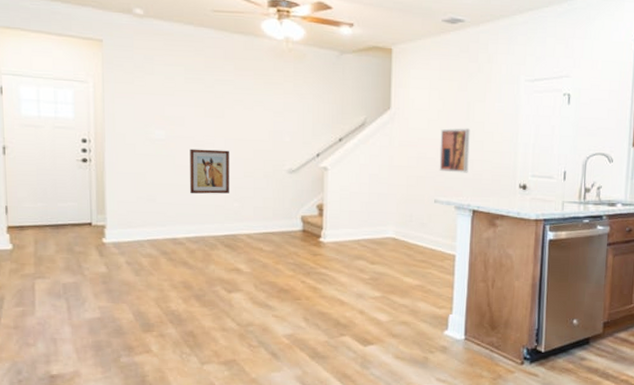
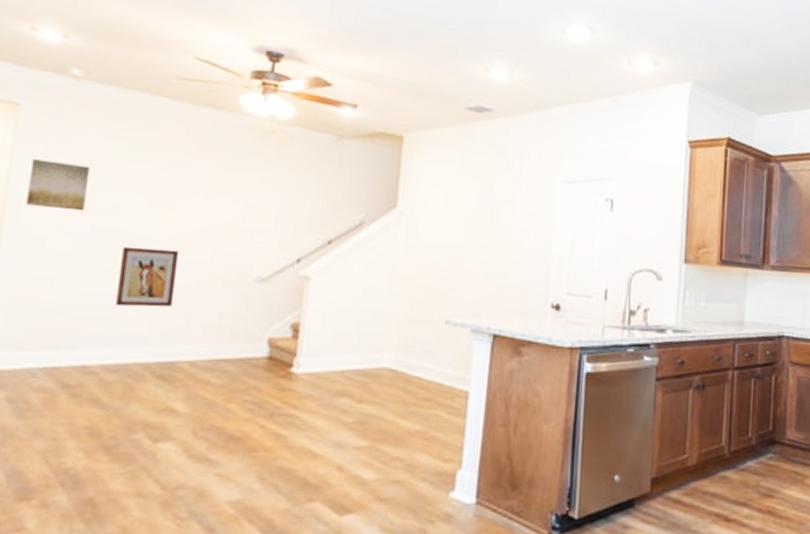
wall art: none [117,84,159,123] -> present [25,159,90,211]
wall art: present [439,128,470,173] -> none [453,233,494,289]

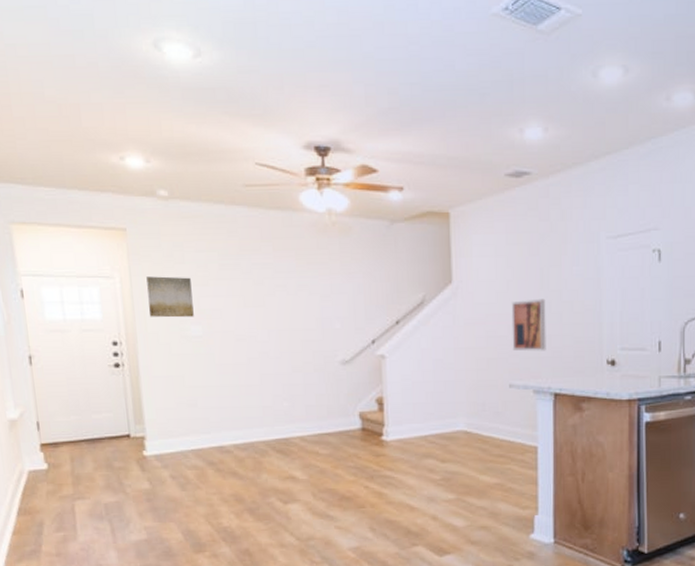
wall art: present [116,246,178,307] -> none [230,343,277,396]
wall art: none [453,233,494,289] -> present [511,298,546,351]

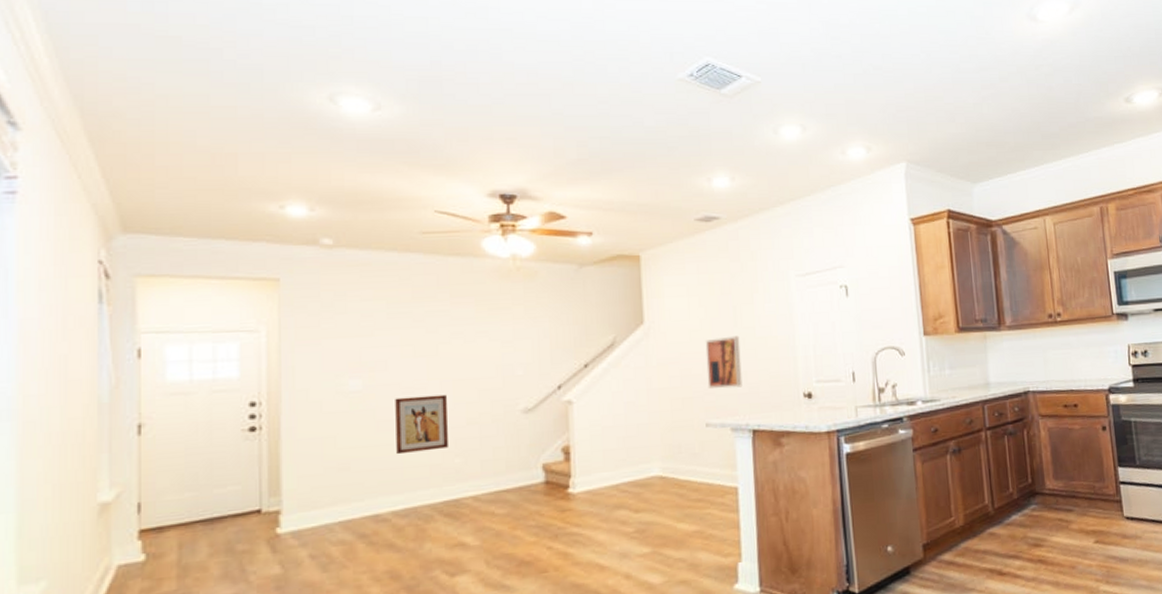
wall art: present [146,276,194,318] -> none [298,327,353,373]
wall art: none [230,343,277,396] -> present [395,394,448,455]

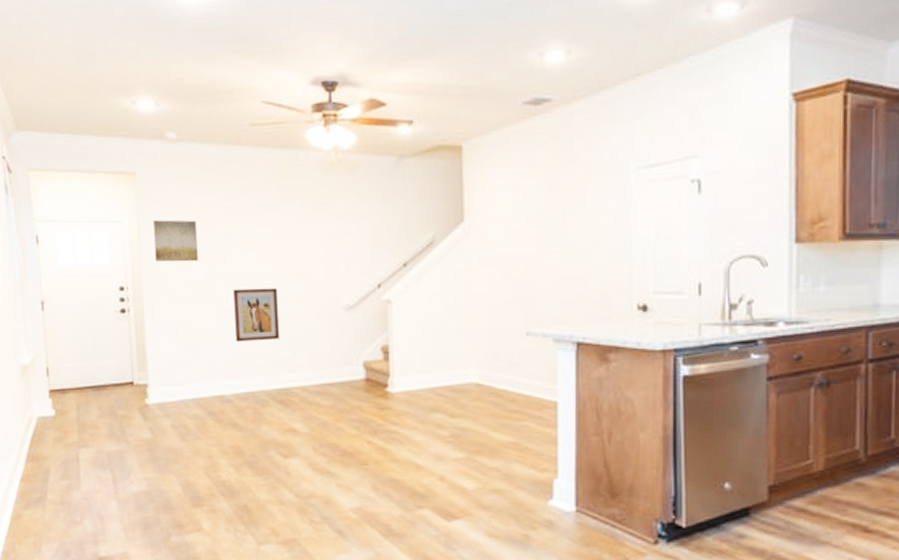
wall art: none [298,327,353,373] -> present [153,220,198,262]
wall art: present [705,335,743,389] -> none [529,237,568,296]

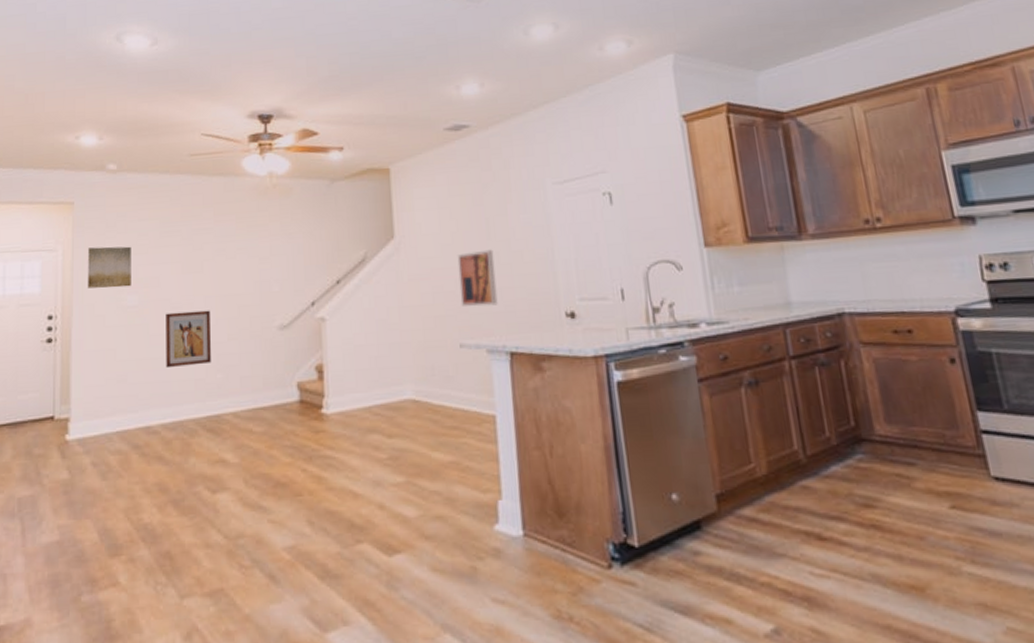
wall art: none [529,237,568,296] -> present [457,249,498,307]

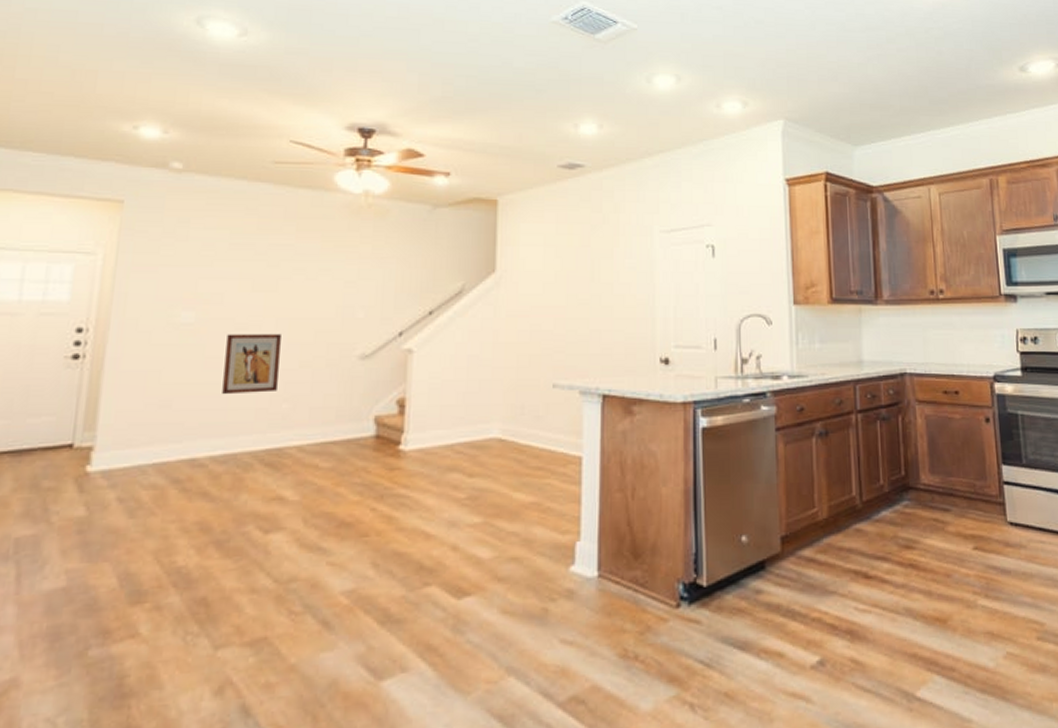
wall art: present [87,246,131,289] -> none [131,254,192,302]
wall art: present [457,249,498,307] -> none [558,291,596,348]

